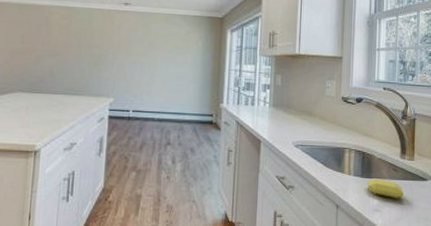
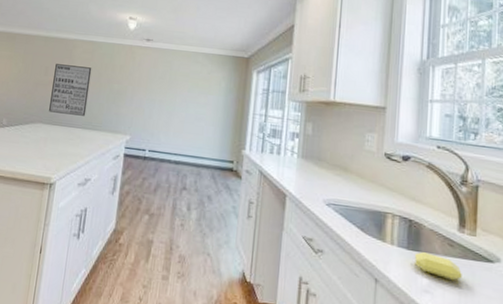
wall art: none [28,31,71,82] -> present [49,64,92,116]

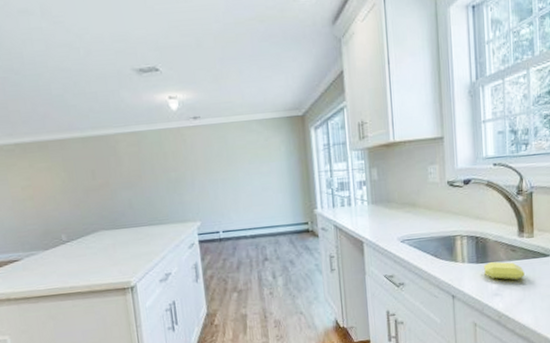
wall art: present [49,64,92,116] -> none [102,161,149,217]

